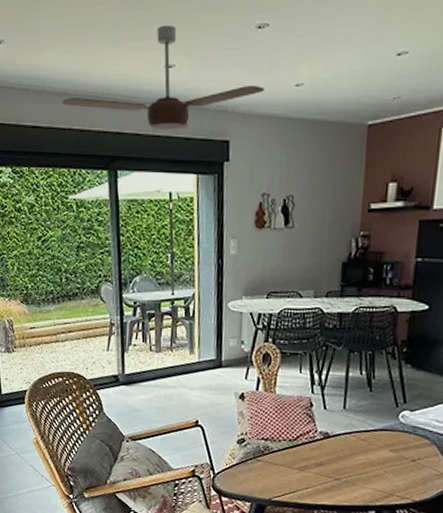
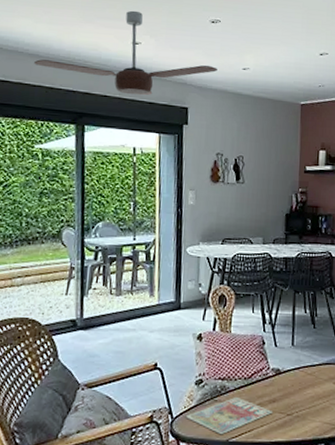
magazine: none [227,457,319,494] -> present [185,396,272,435]

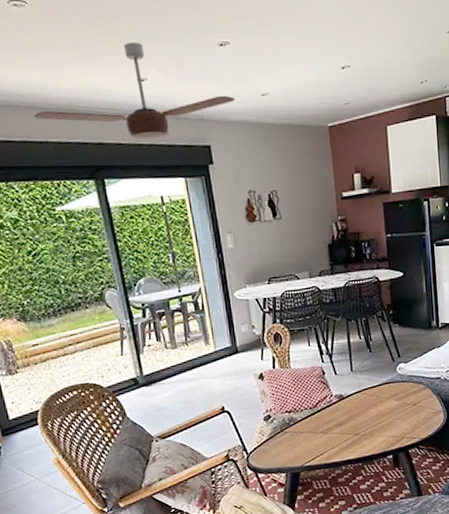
magazine: present [185,396,272,435] -> none [259,425,341,462]

